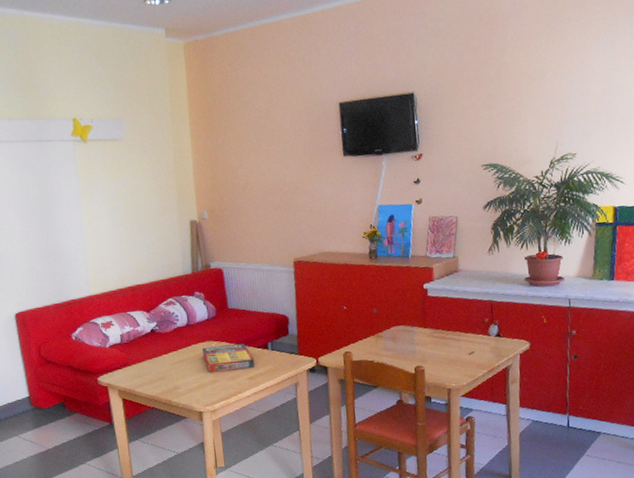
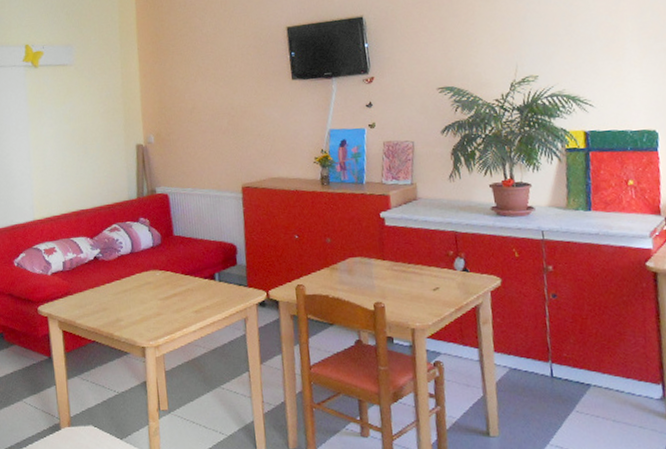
game compilation box: present [202,344,254,373] -> none [146,274,201,305]

